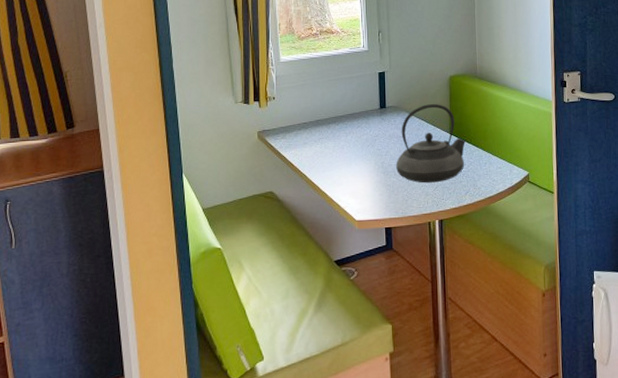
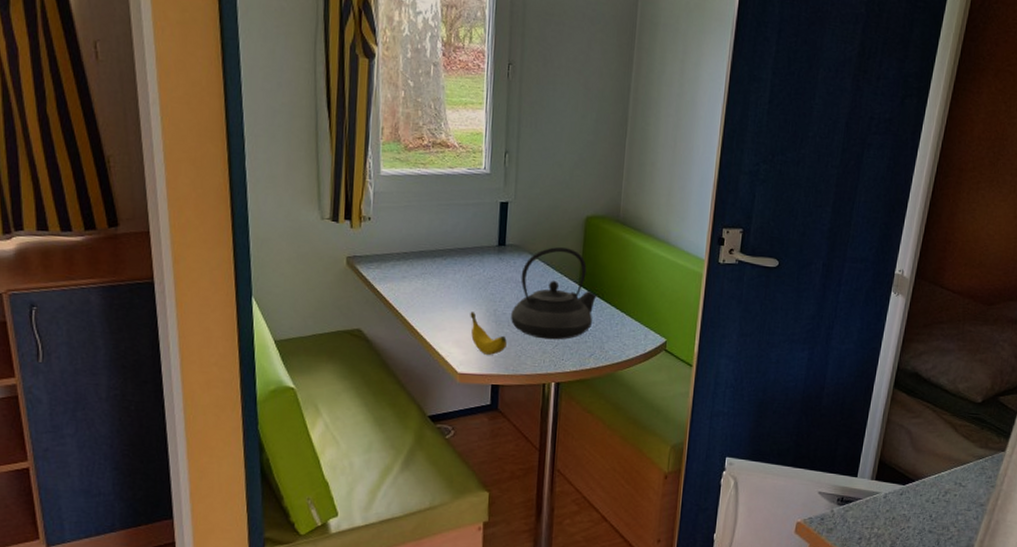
banana: none [362,166,395,202] -> present [470,312,507,355]

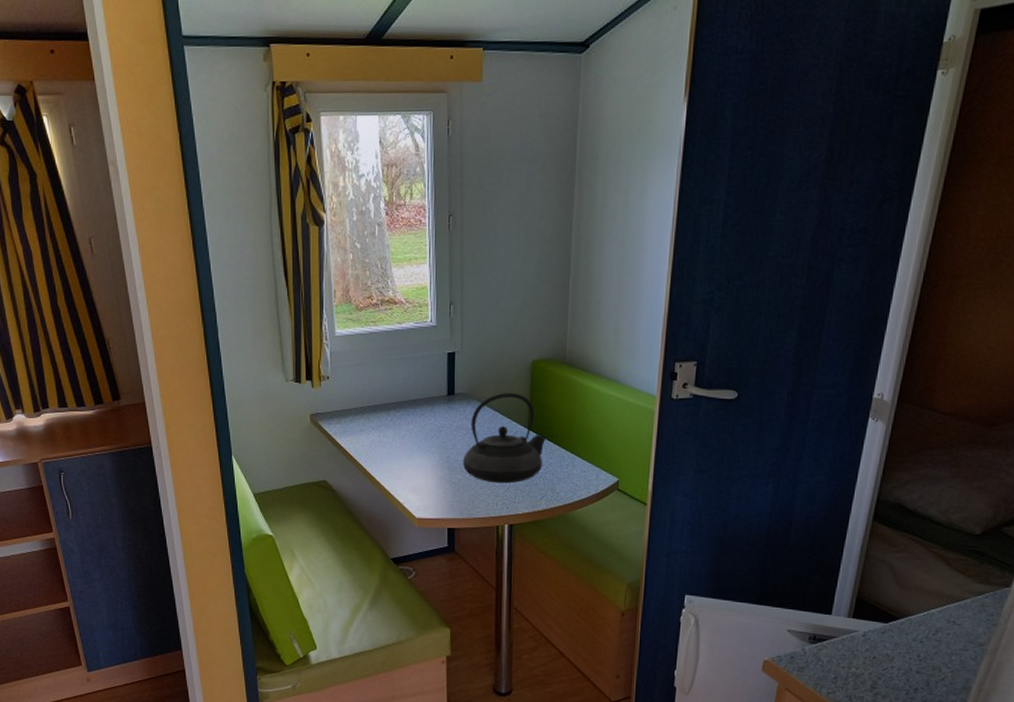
banana: present [470,312,507,355] -> none [424,460,460,500]

